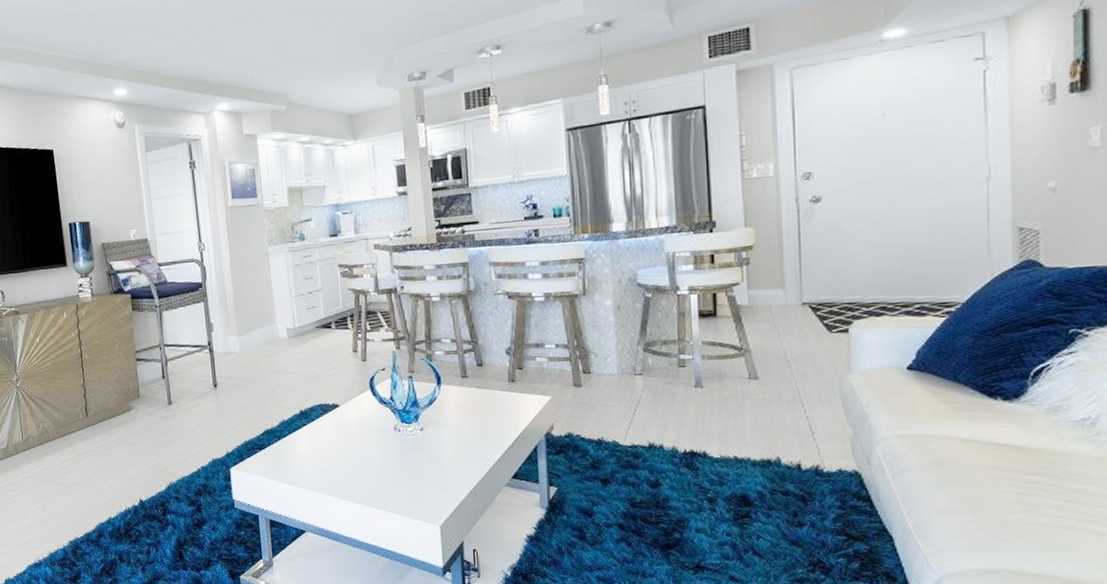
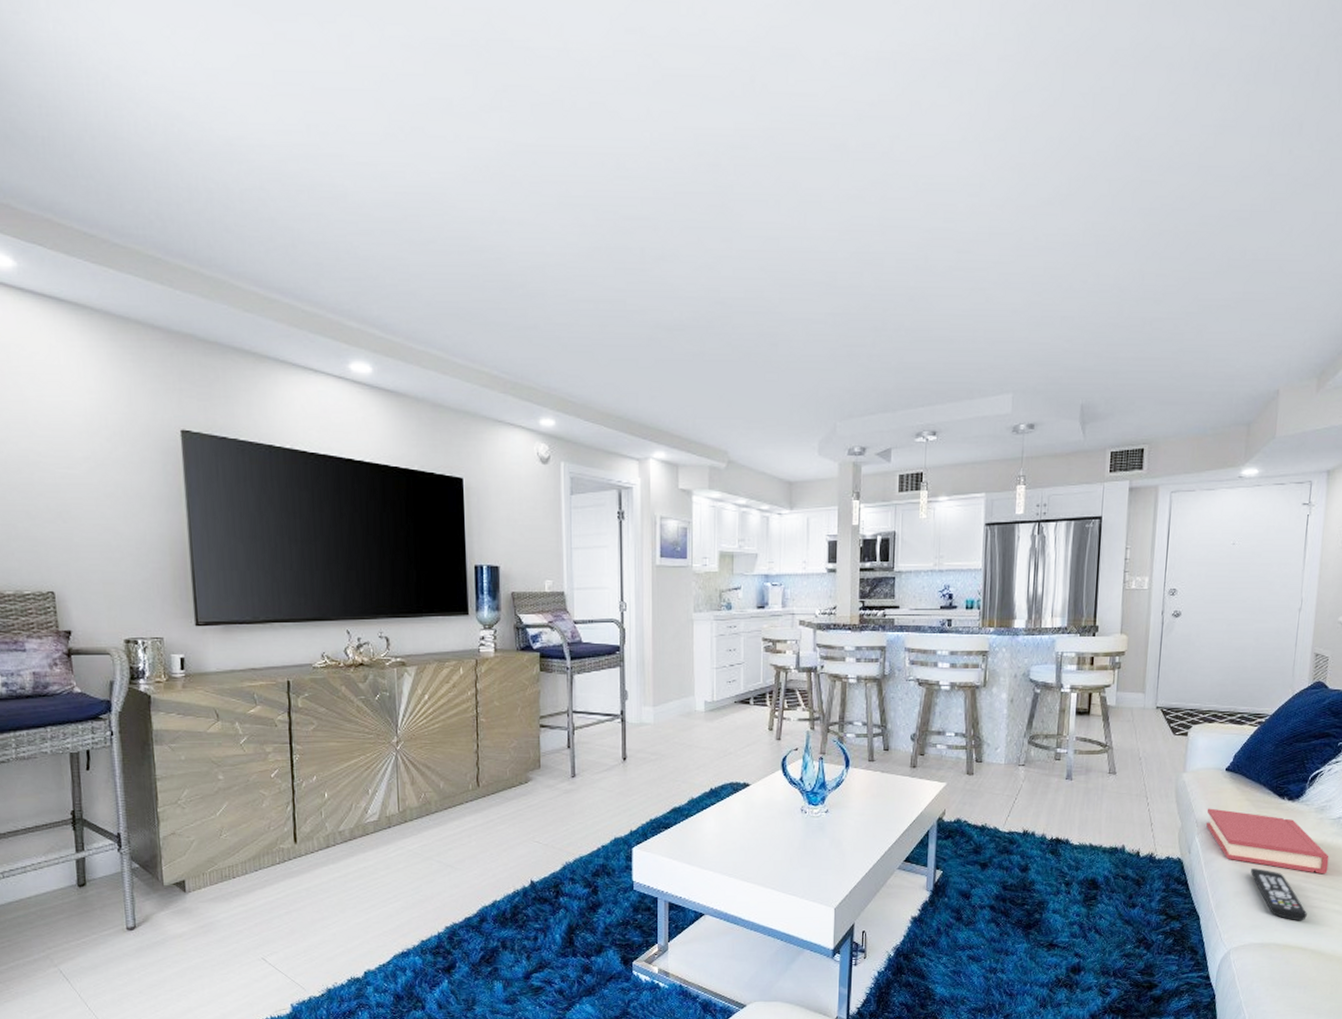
hardback book: none [886,413,1076,488] -> present [1206,808,1329,874]
remote control: none [960,481,1051,544] -> present [1251,868,1307,921]

